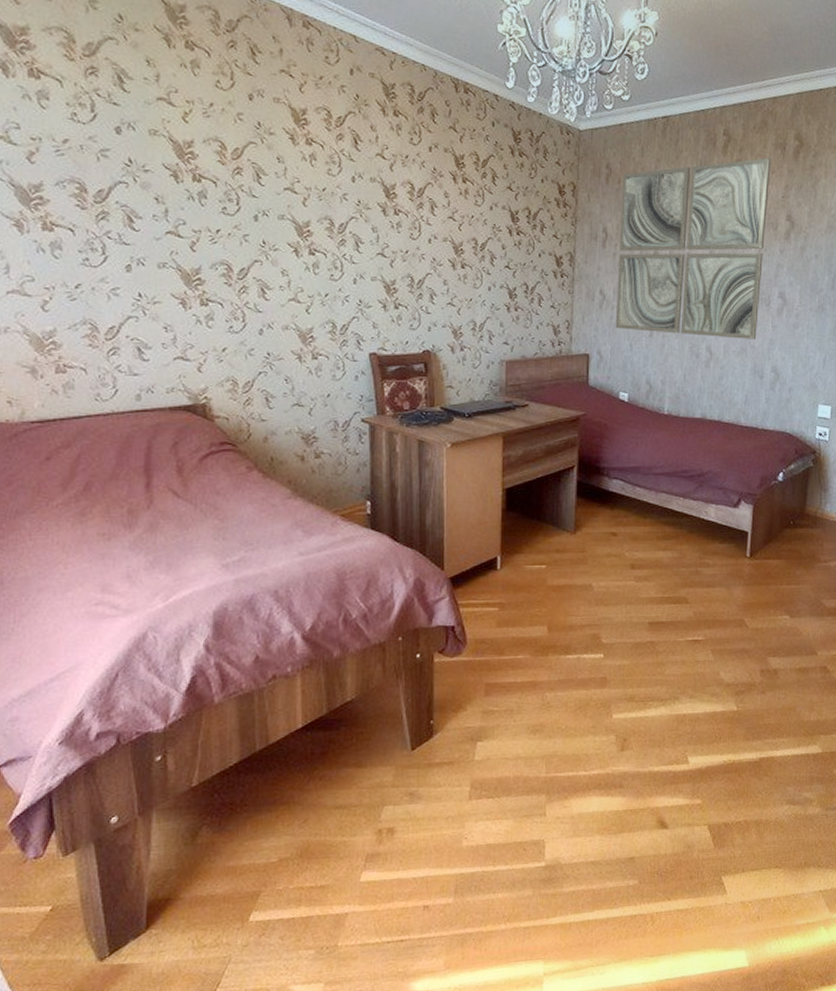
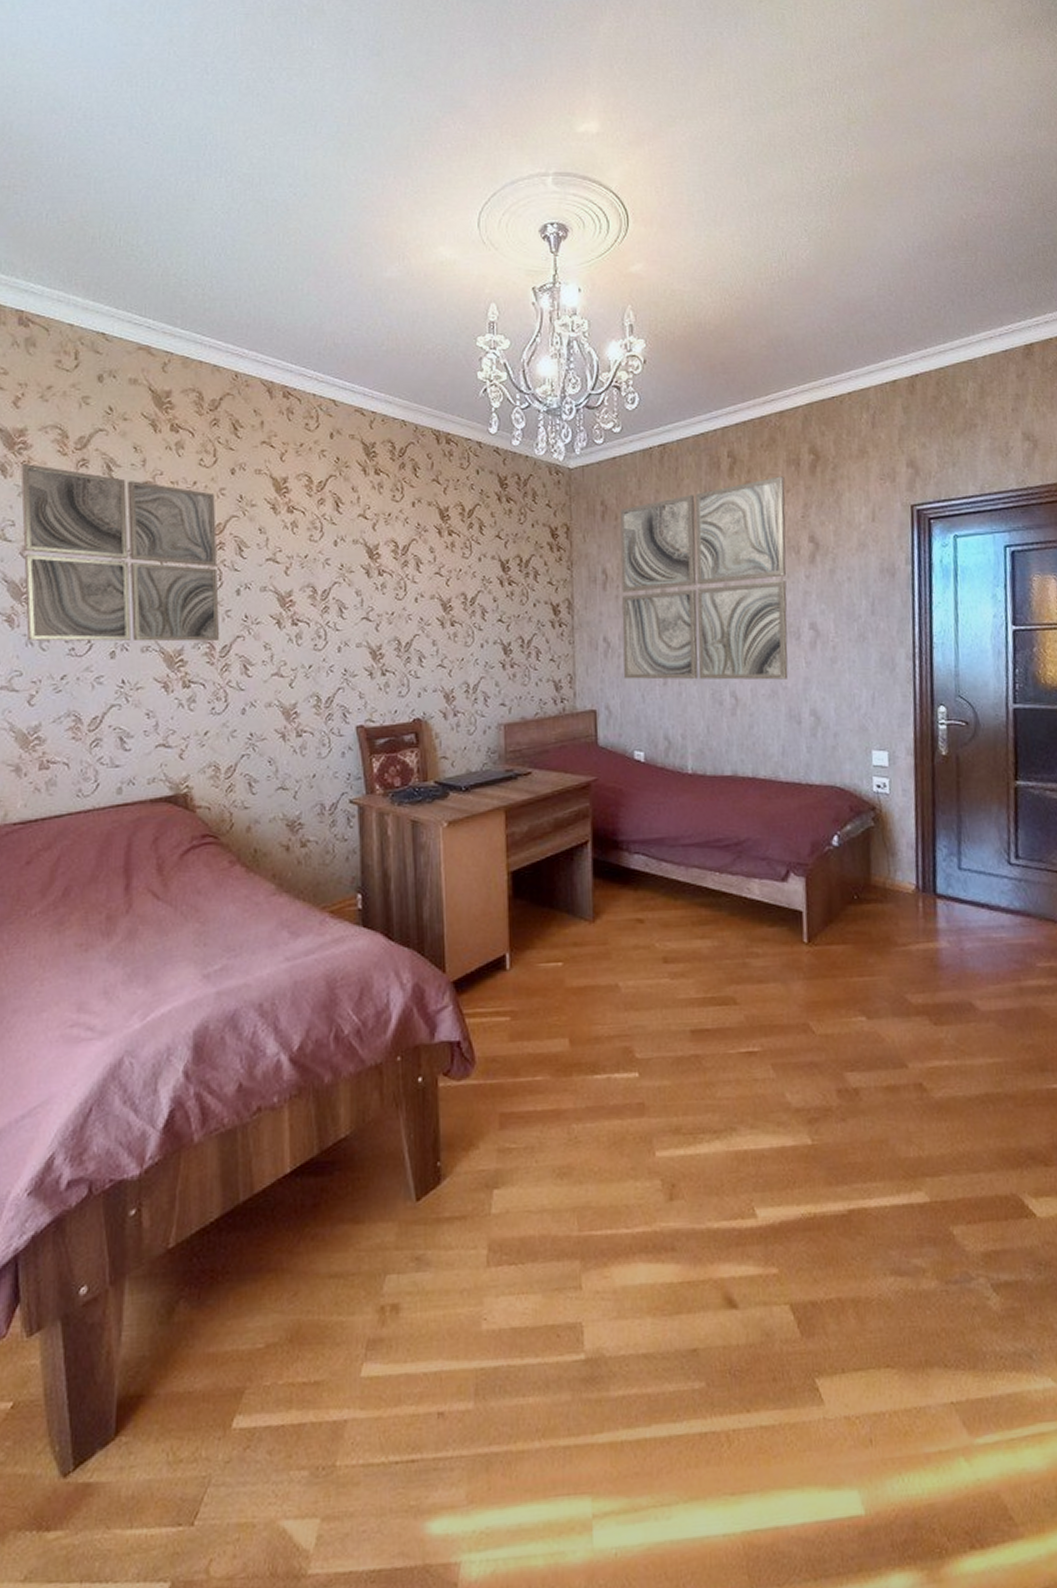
wall art: none [24,65,238,264] -> present [20,464,220,642]

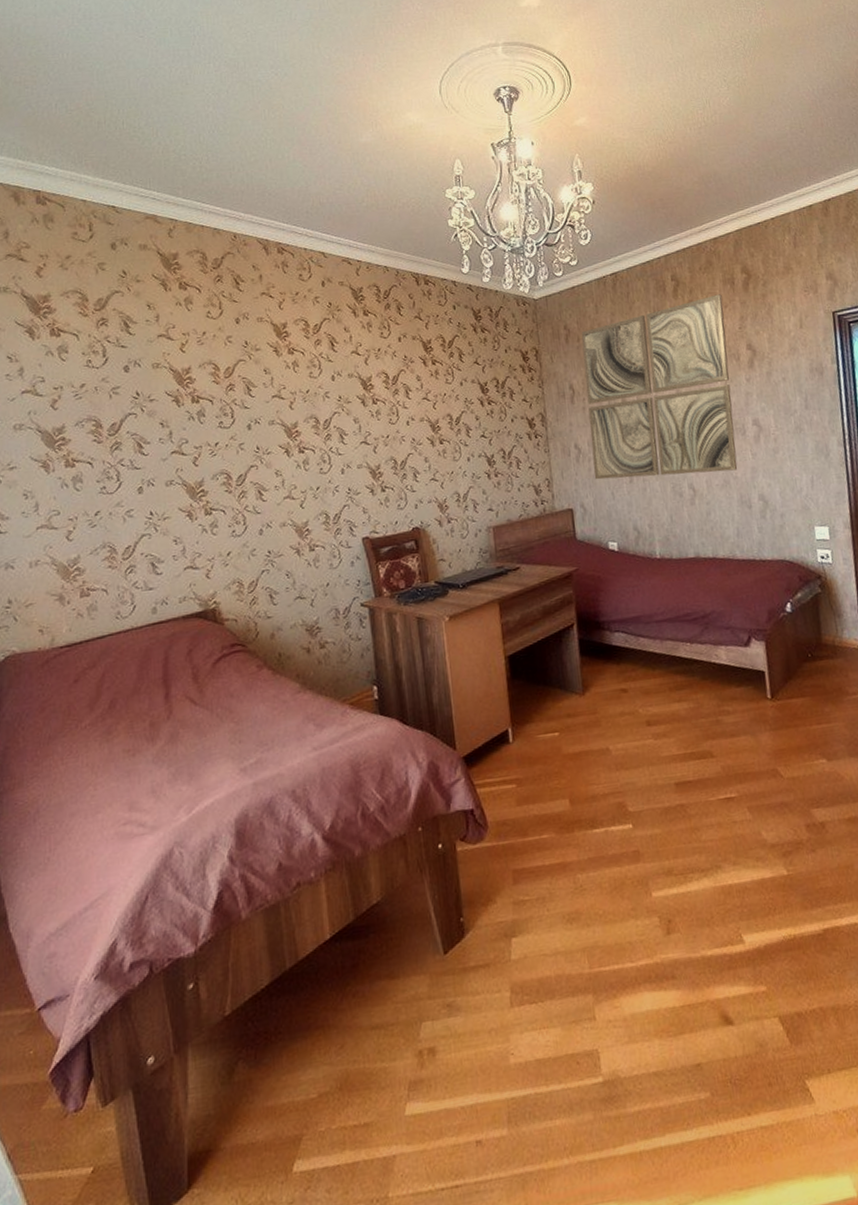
wall art: present [20,464,220,642] -> none [47,326,236,483]

